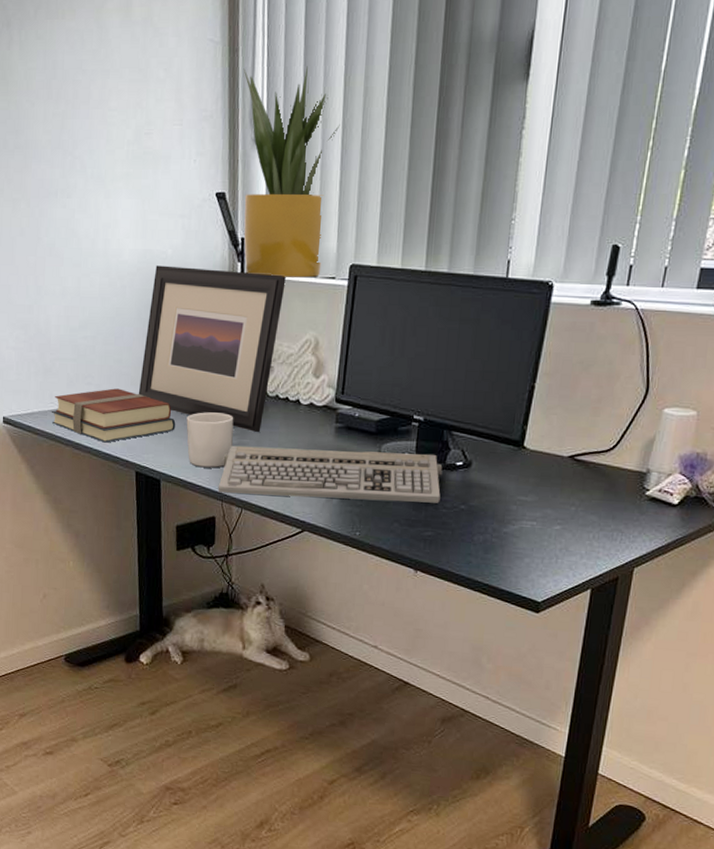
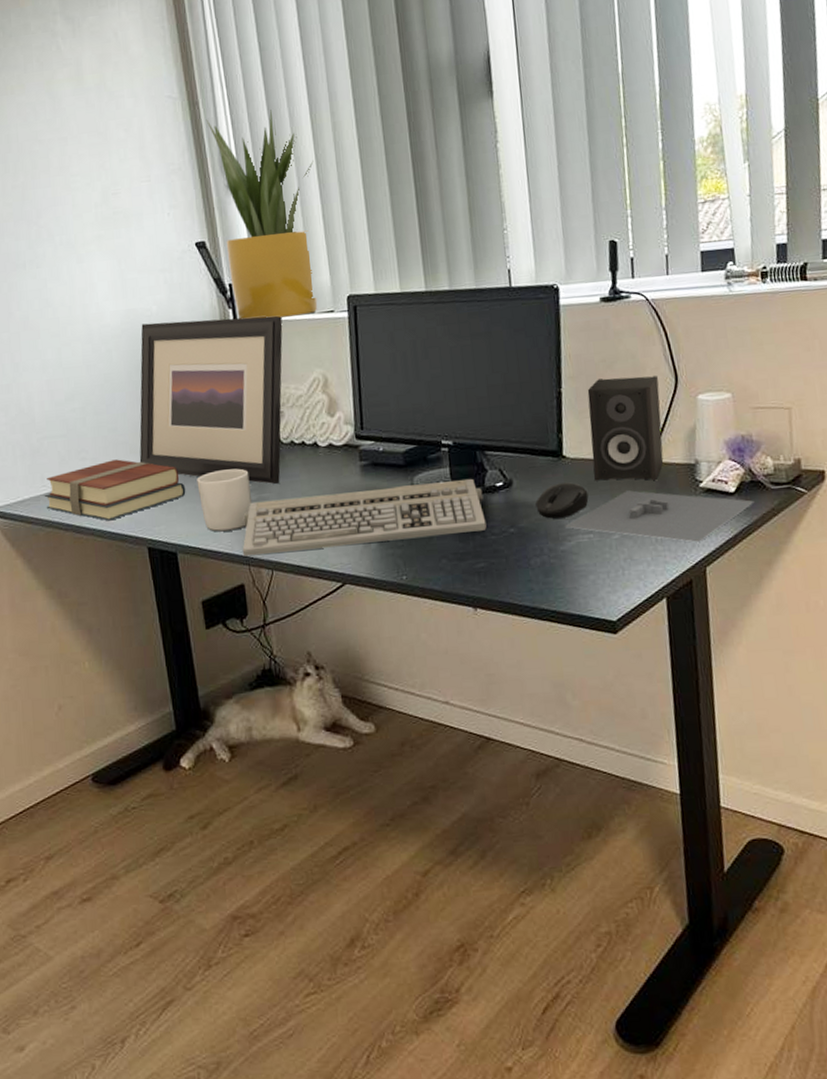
computer mouse: none [489,471,540,503] -> present [535,482,589,519]
mousepad: none [512,488,694,544] -> present [565,490,755,542]
speaker: none [549,379,629,482] -> present [587,376,664,481]

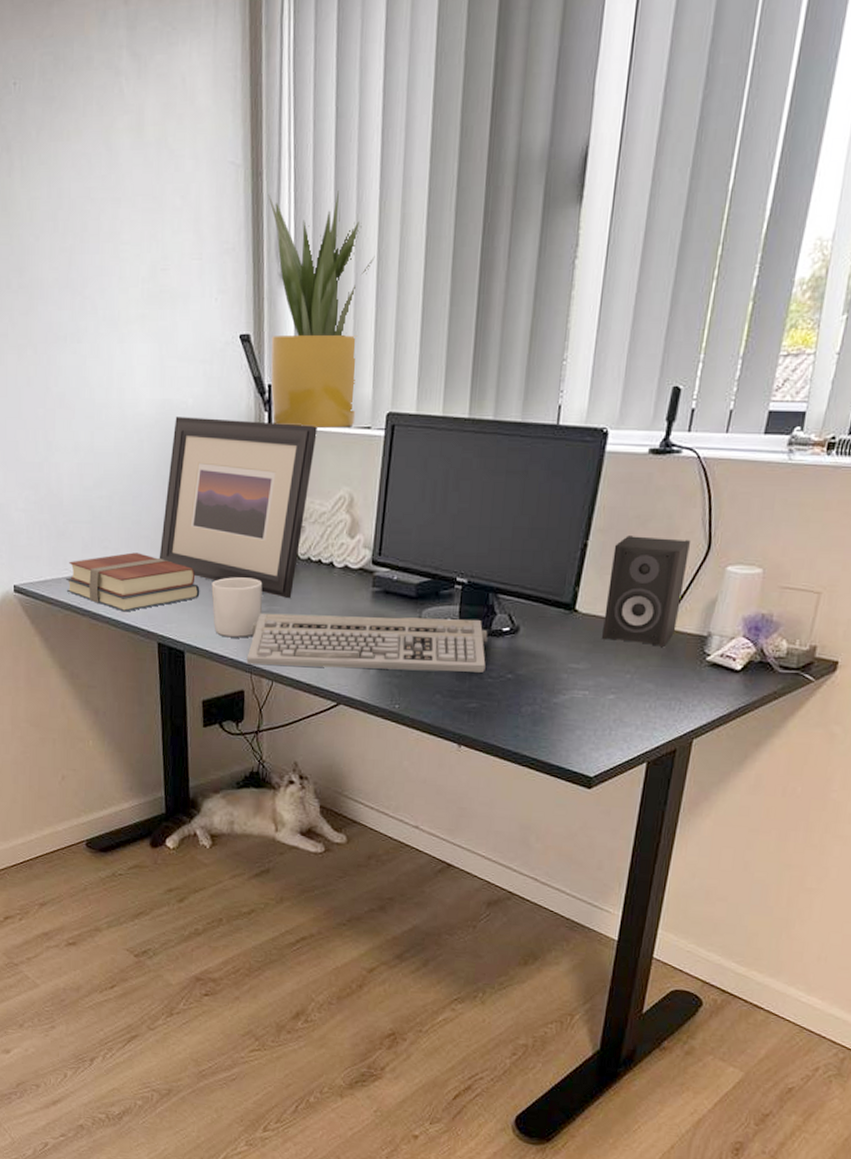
computer mouse: present [535,482,589,519] -> none [538,636,593,671]
mousepad: present [565,490,755,542] -> none [562,653,758,714]

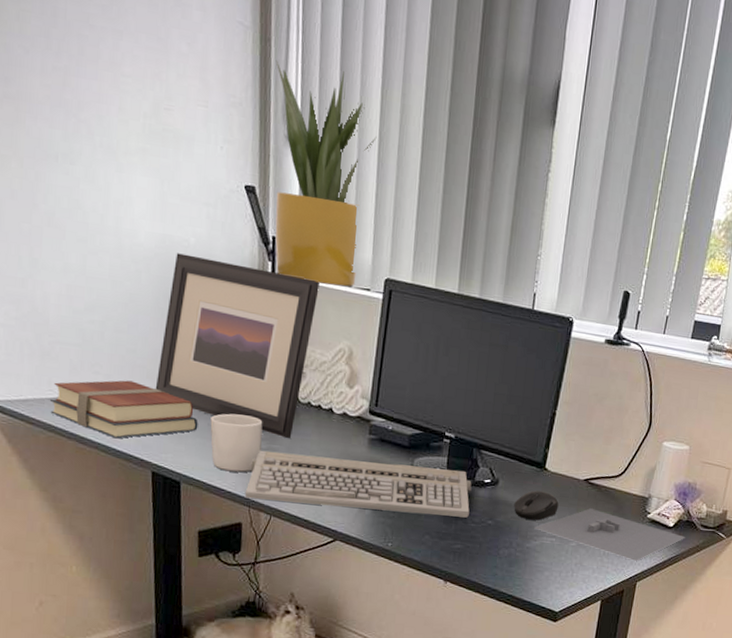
computer mouse: none [538,636,593,671] -> present [514,490,559,521]
mousepad: none [562,653,758,714] -> present [534,508,686,561]
speaker: present [602,536,690,647] -> none [567,409,636,504]

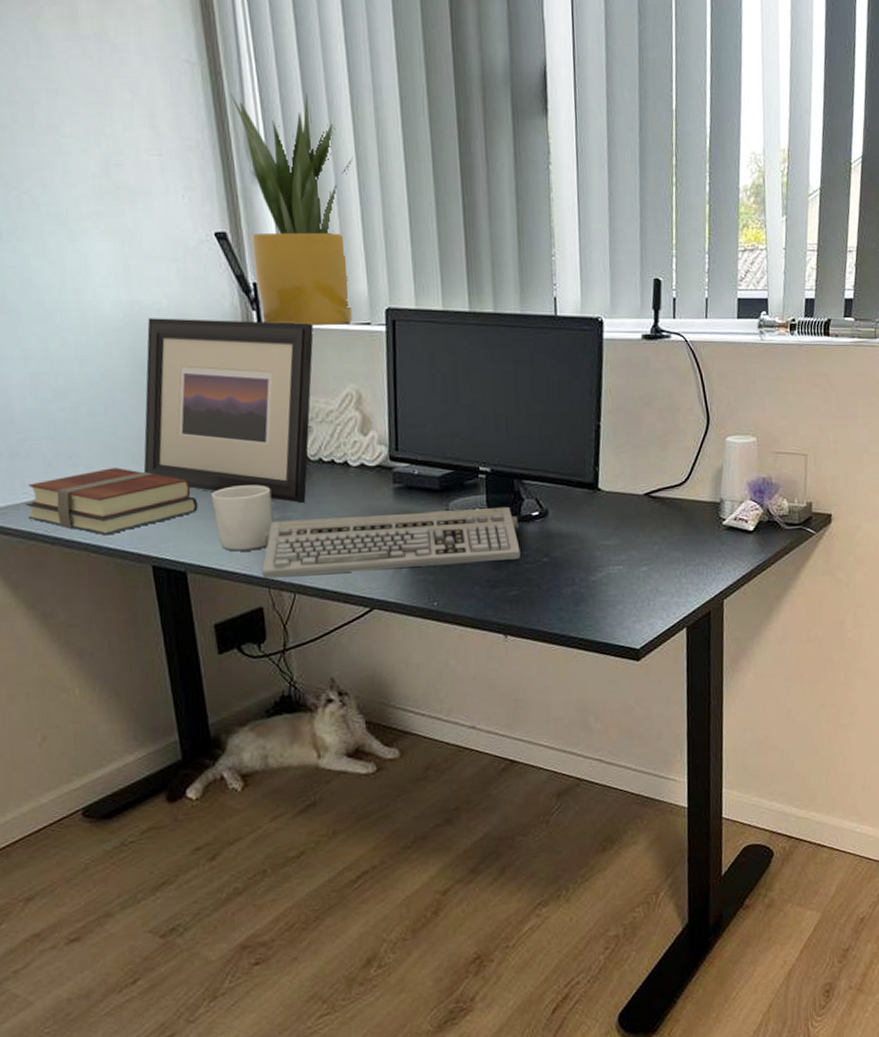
computer mouse: present [514,490,559,521] -> none [570,515,621,550]
mousepad: present [534,508,686,561] -> none [597,525,770,576]

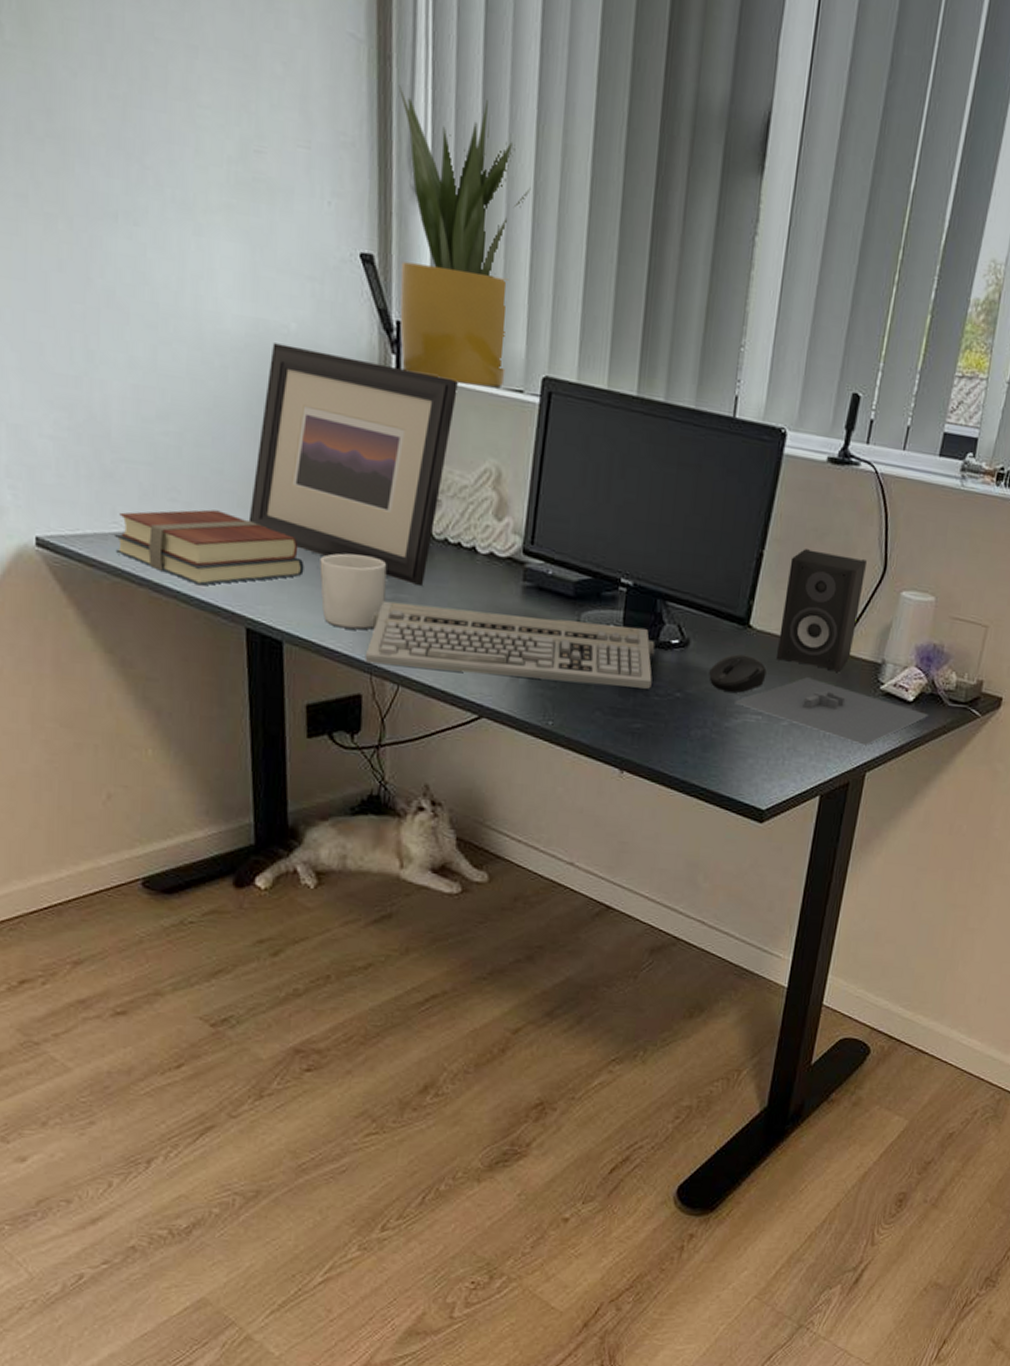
computer mouse: none [570,515,621,550] -> present [709,654,767,693]
mousepad: none [597,525,770,576] -> present [735,677,929,745]
speaker: none [625,415,692,516] -> present [777,549,867,672]

